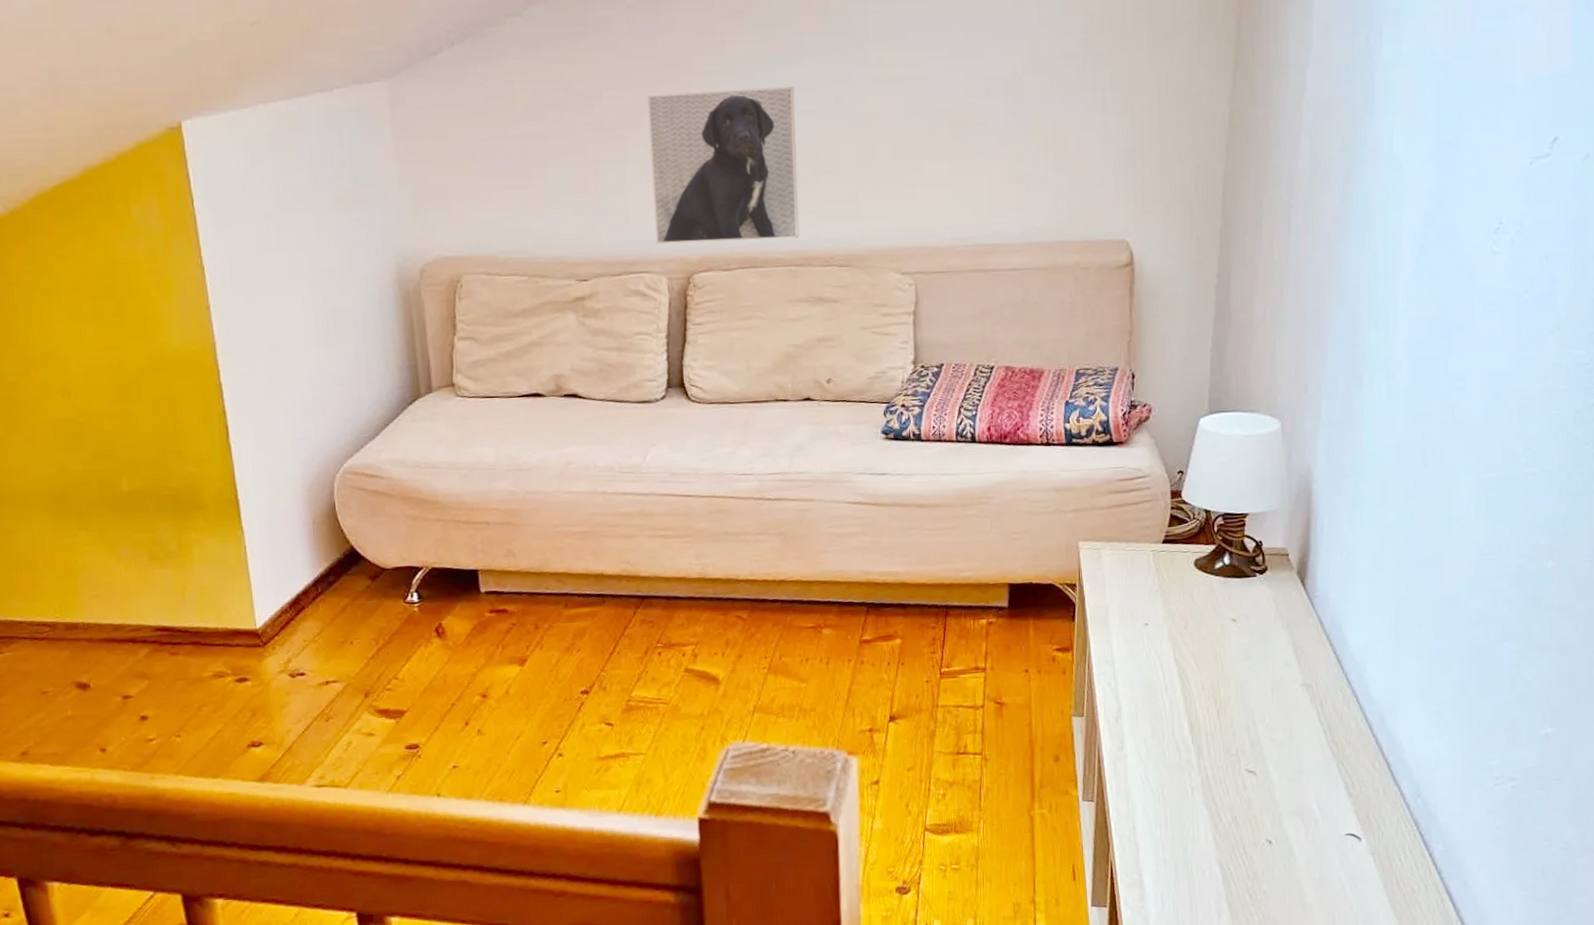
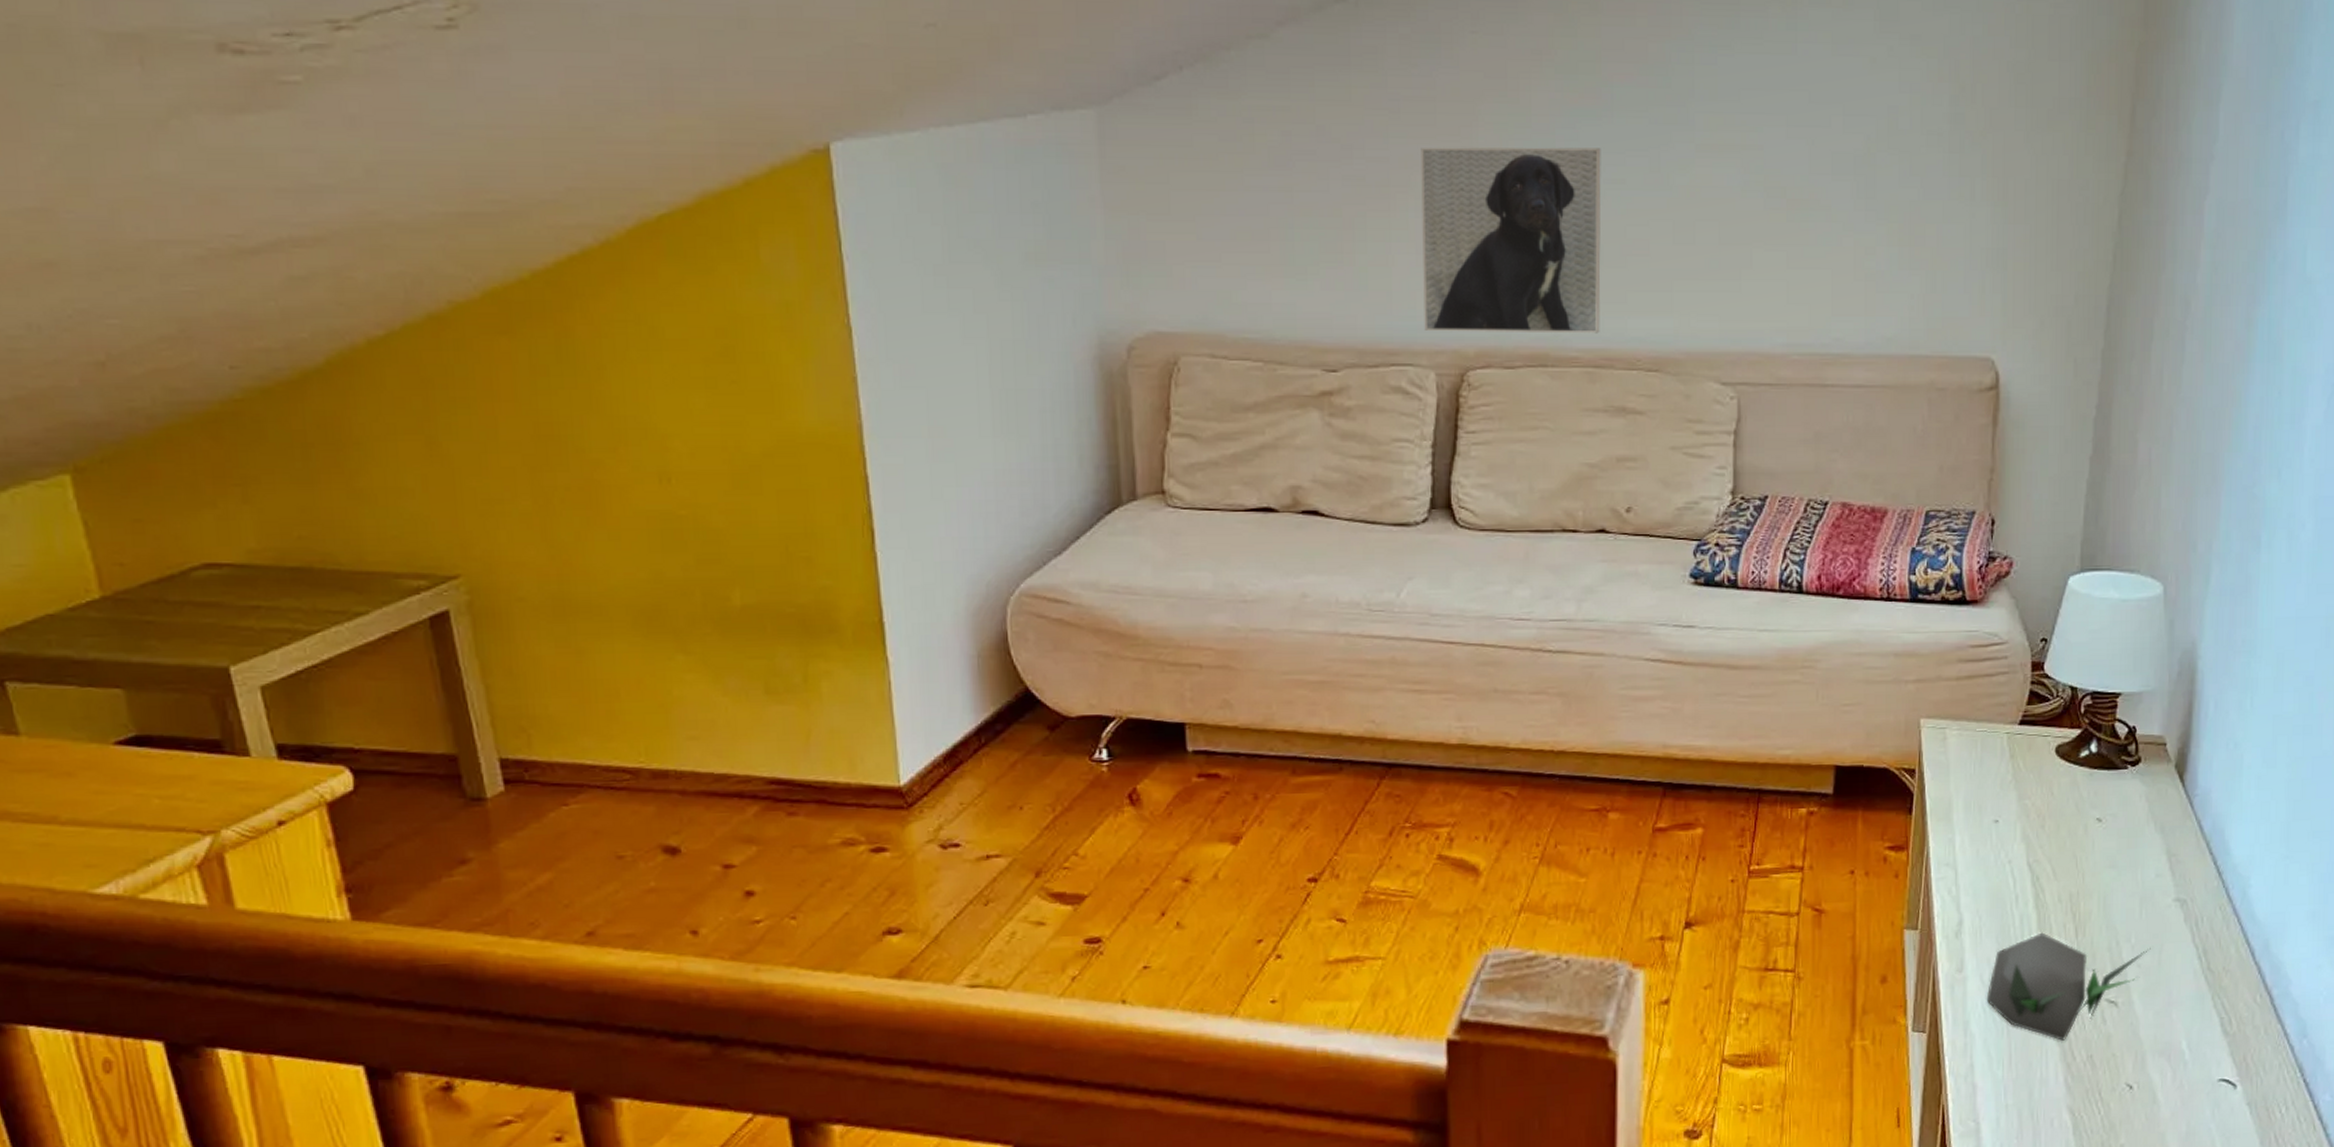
succulent plant: none [1144,715,1283,805] -> present [1986,932,2151,1041]

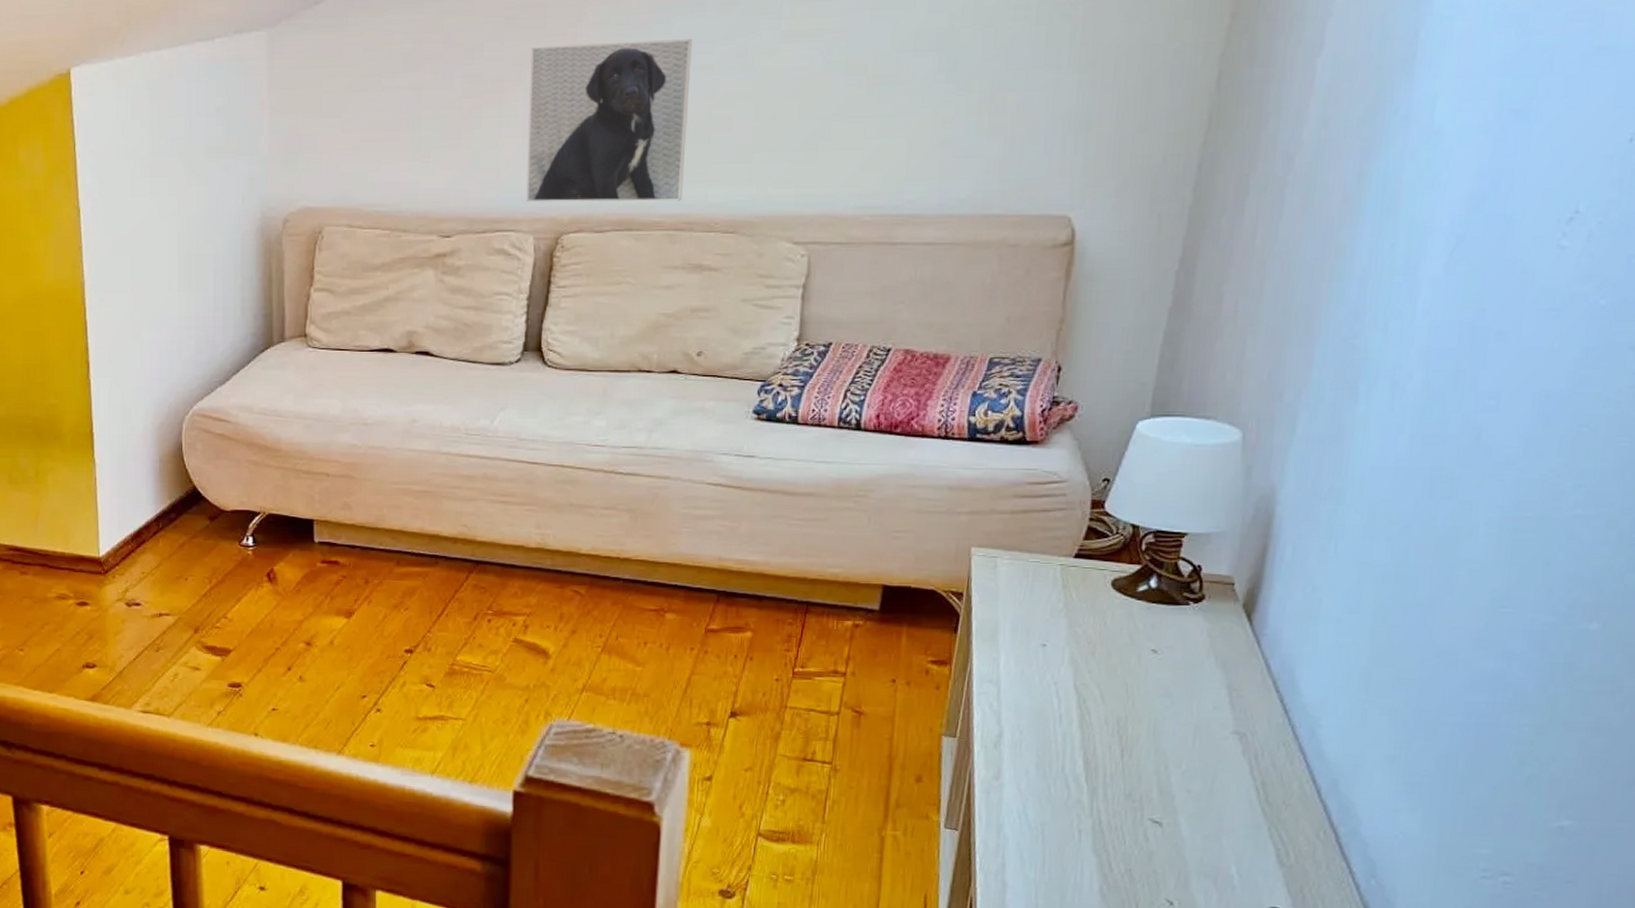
succulent plant: present [1986,932,2151,1041] -> none [1022,751,1203,852]

